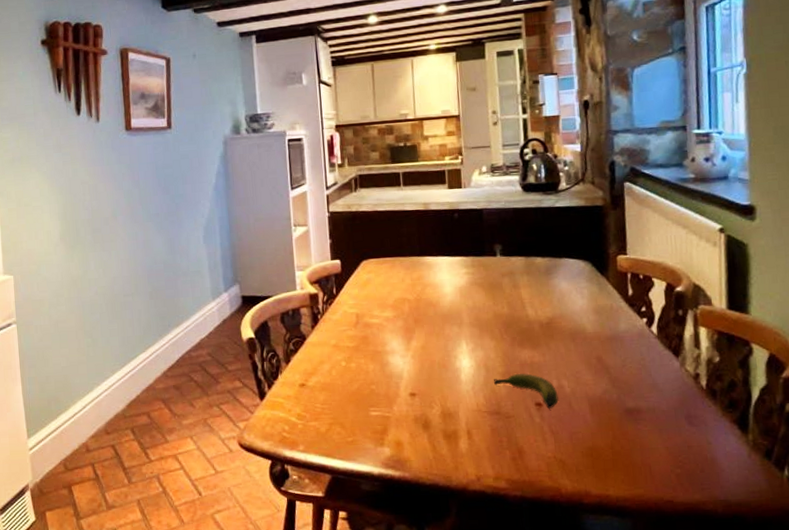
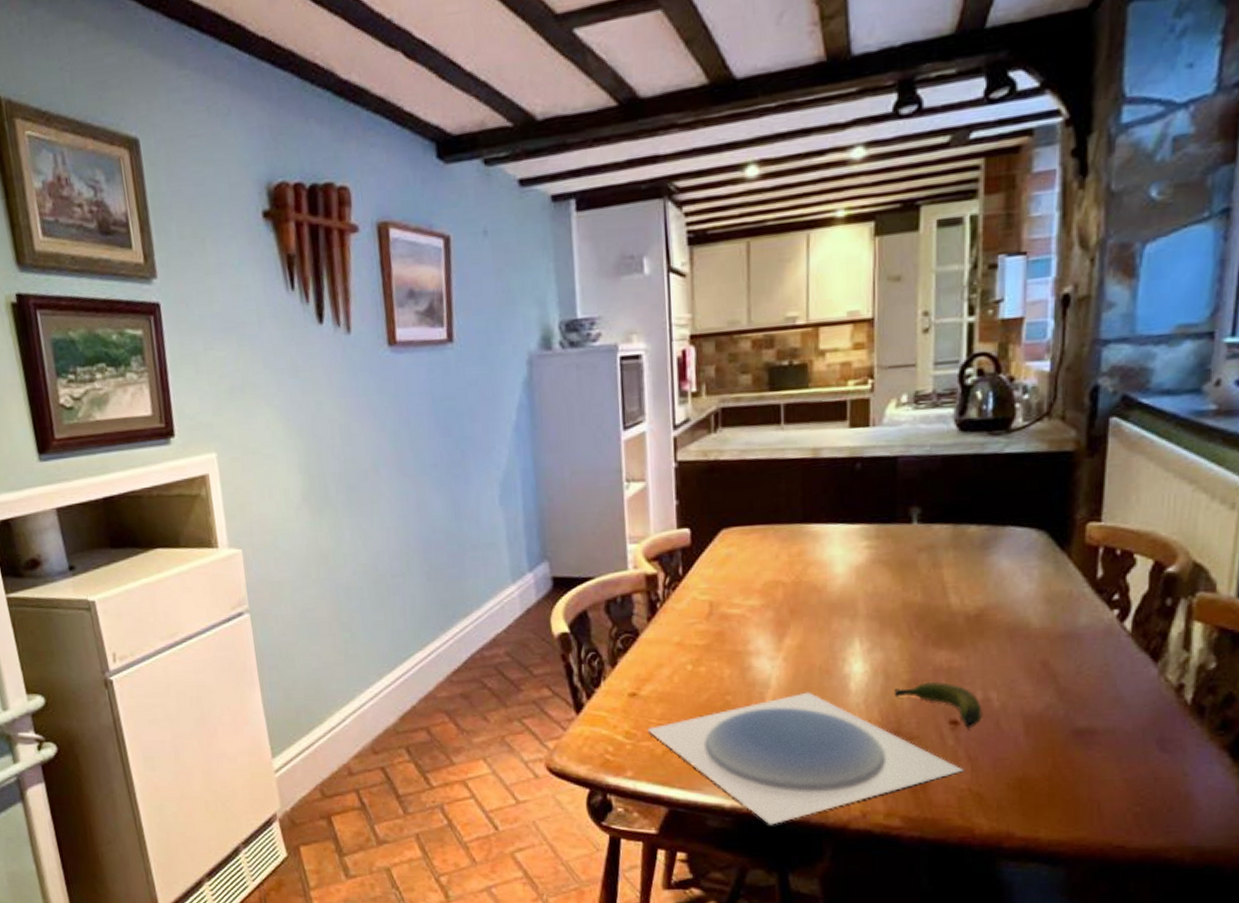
plate: none [314,382,550,488] -> present [647,692,964,825]

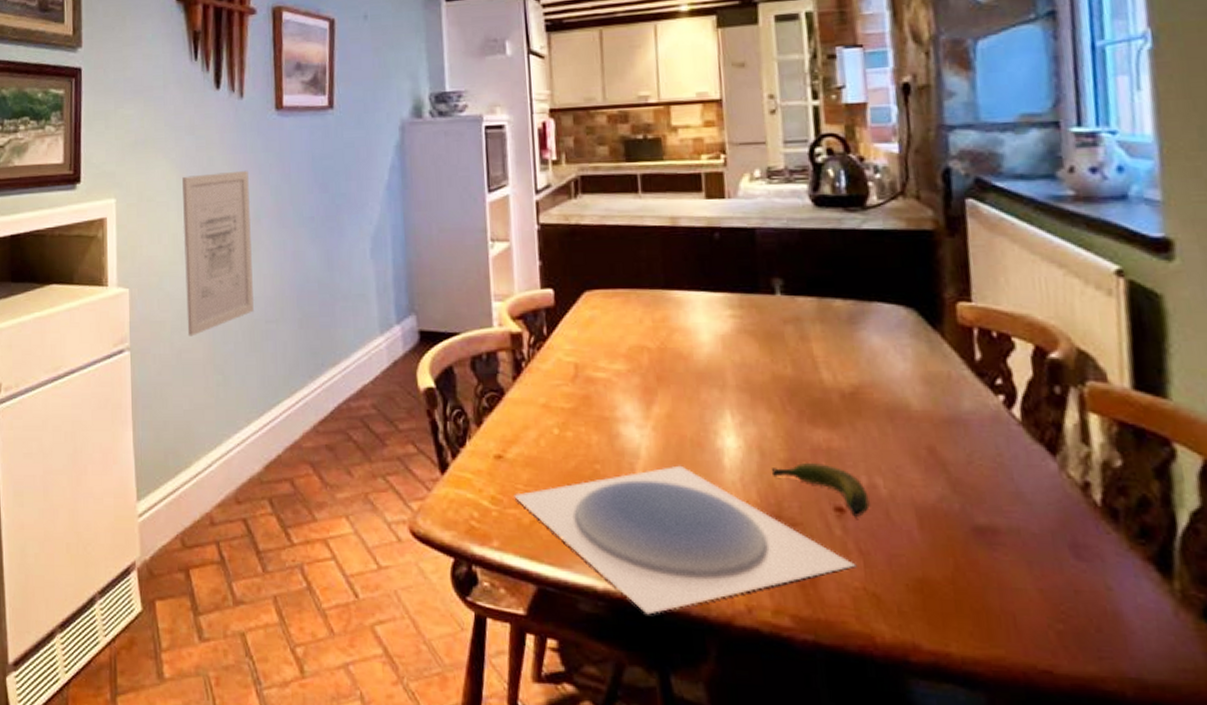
wall art: none [289,415,379,595] -> present [182,170,255,337]

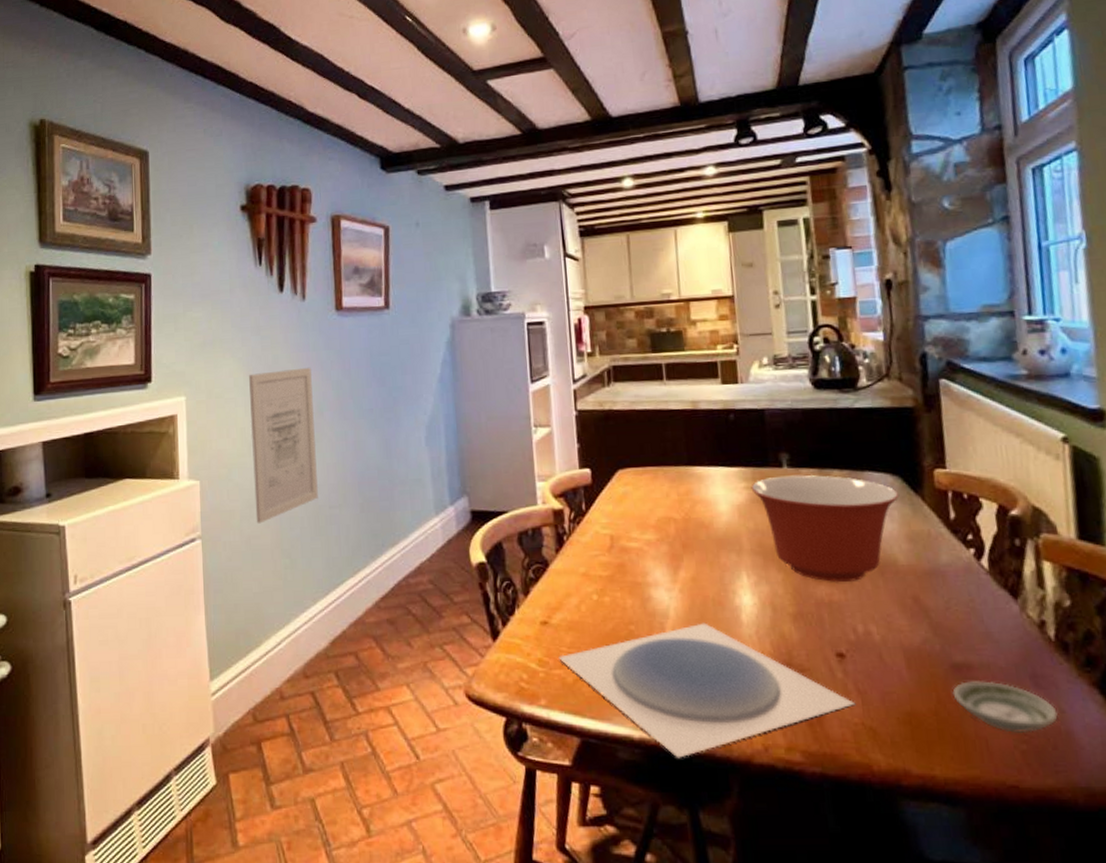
mixing bowl: none [737,303,914,426] -> present [751,475,900,582]
banana: present [771,463,870,517] -> none [782,615,866,661]
saucer: none [973,547,1103,611] -> present [952,681,1058,733]

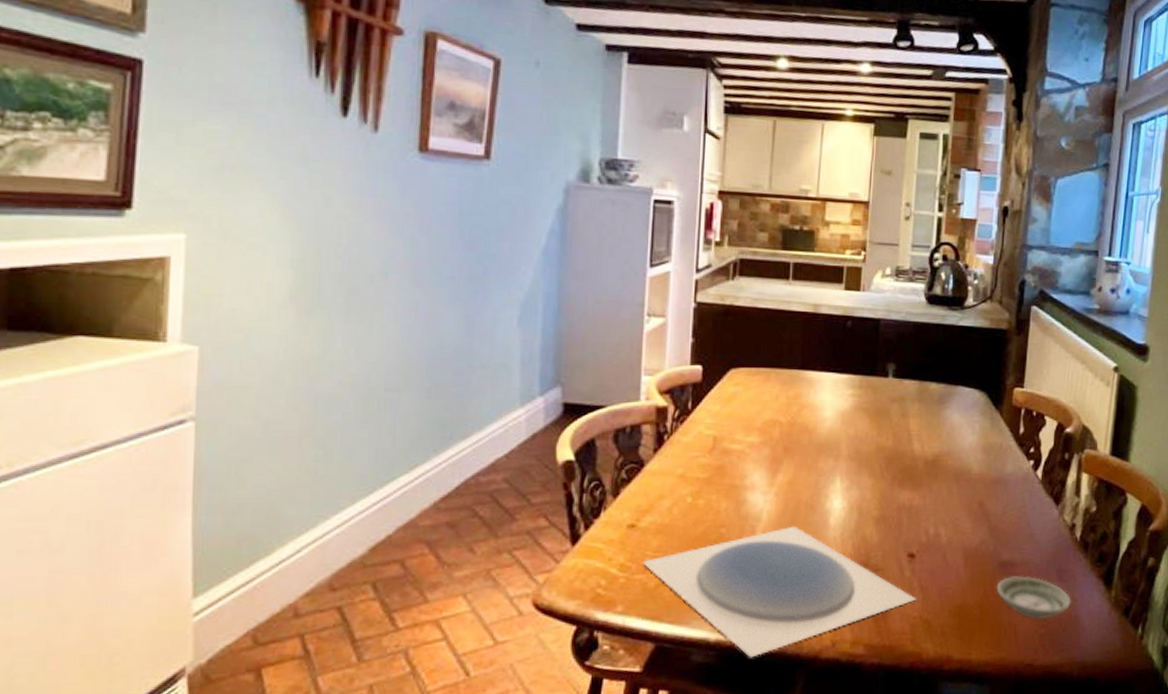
wall art: present [249,367,319,524] -> none [279,215,379,405]
mixing bowl: present [751,475,900,582] -> none [857,385,983,488]

